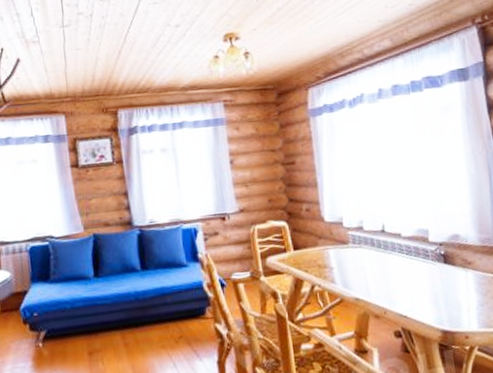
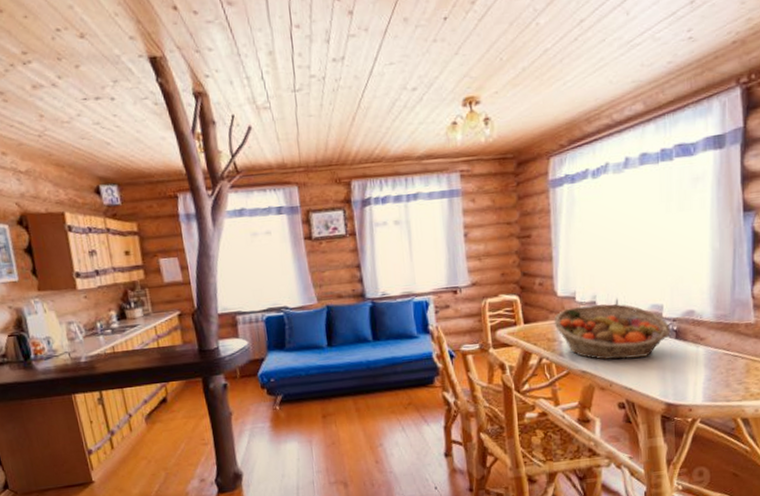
fruit basket: none [323,229,439,286] -> present [554,304,671,360]

